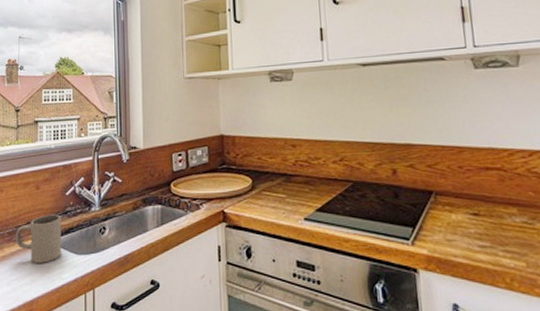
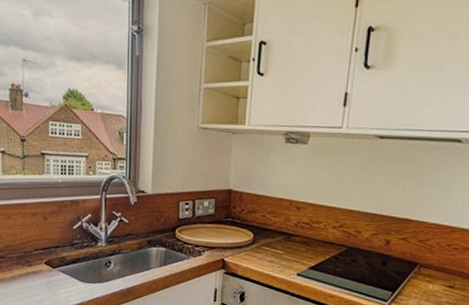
mug: present [15,214,61,263] -> none [23,244,68,287]

